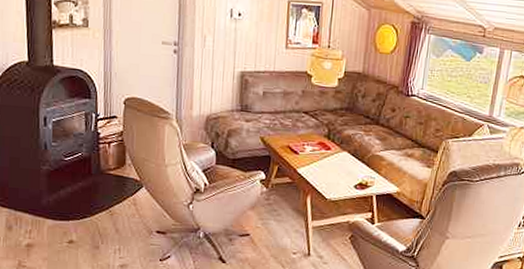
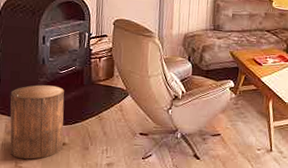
stool: none [10,173,71,258] -> present [10,85,65,159]

